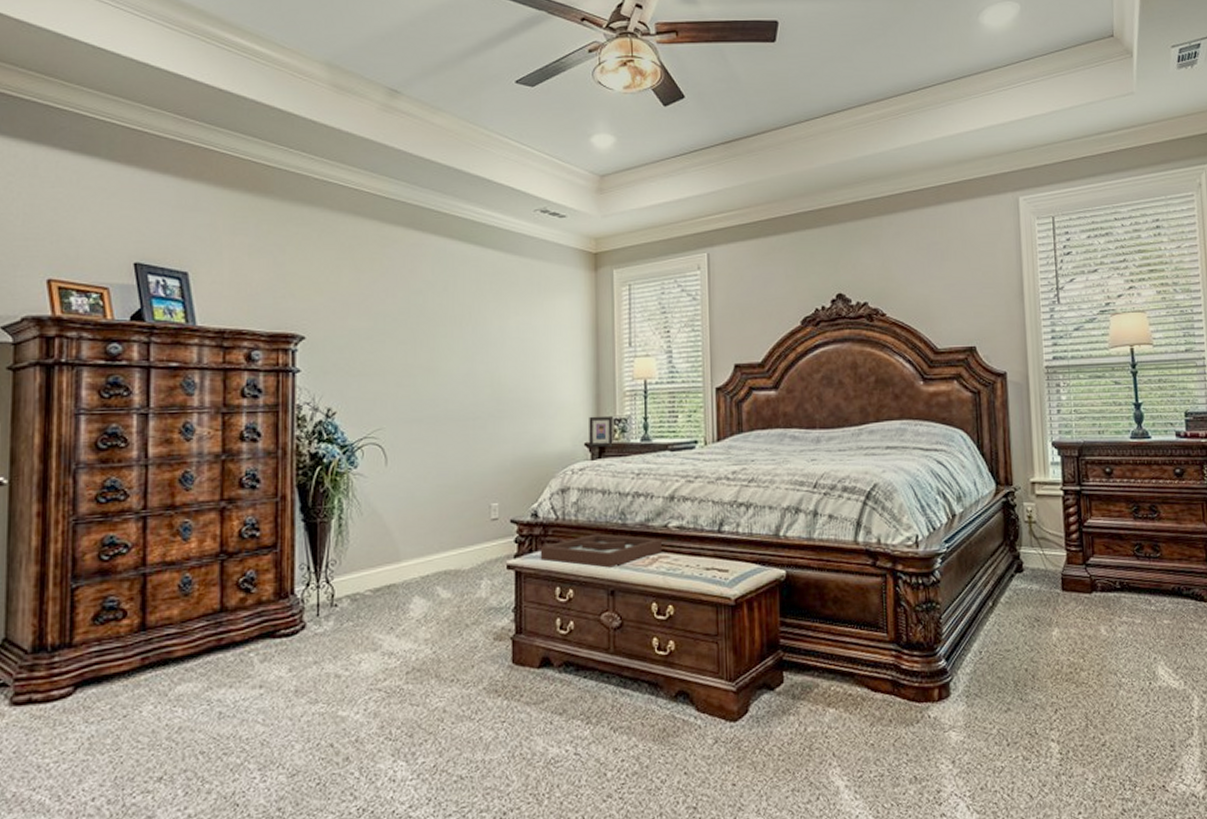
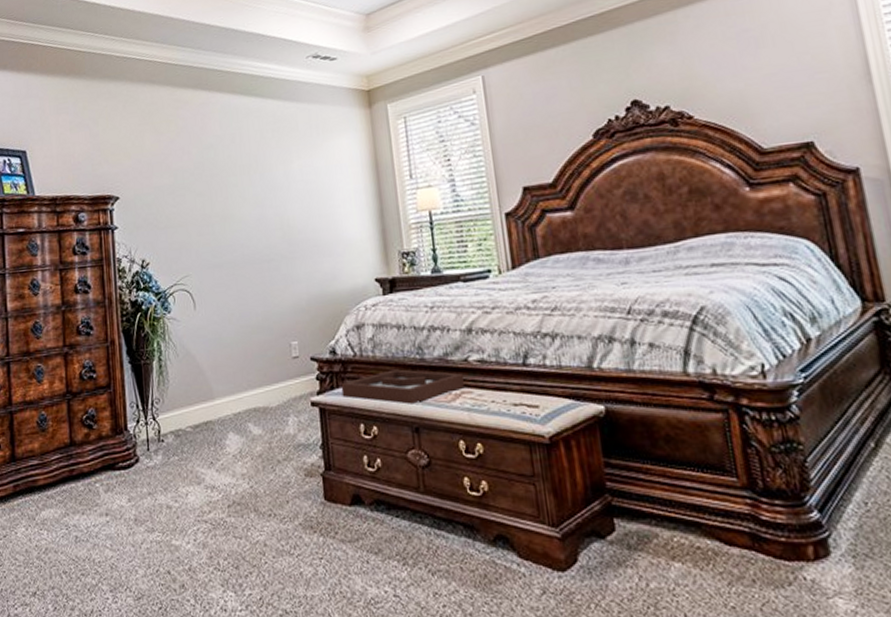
picture frame: present [589,415,613,447] -> none [377,249,403,282]

